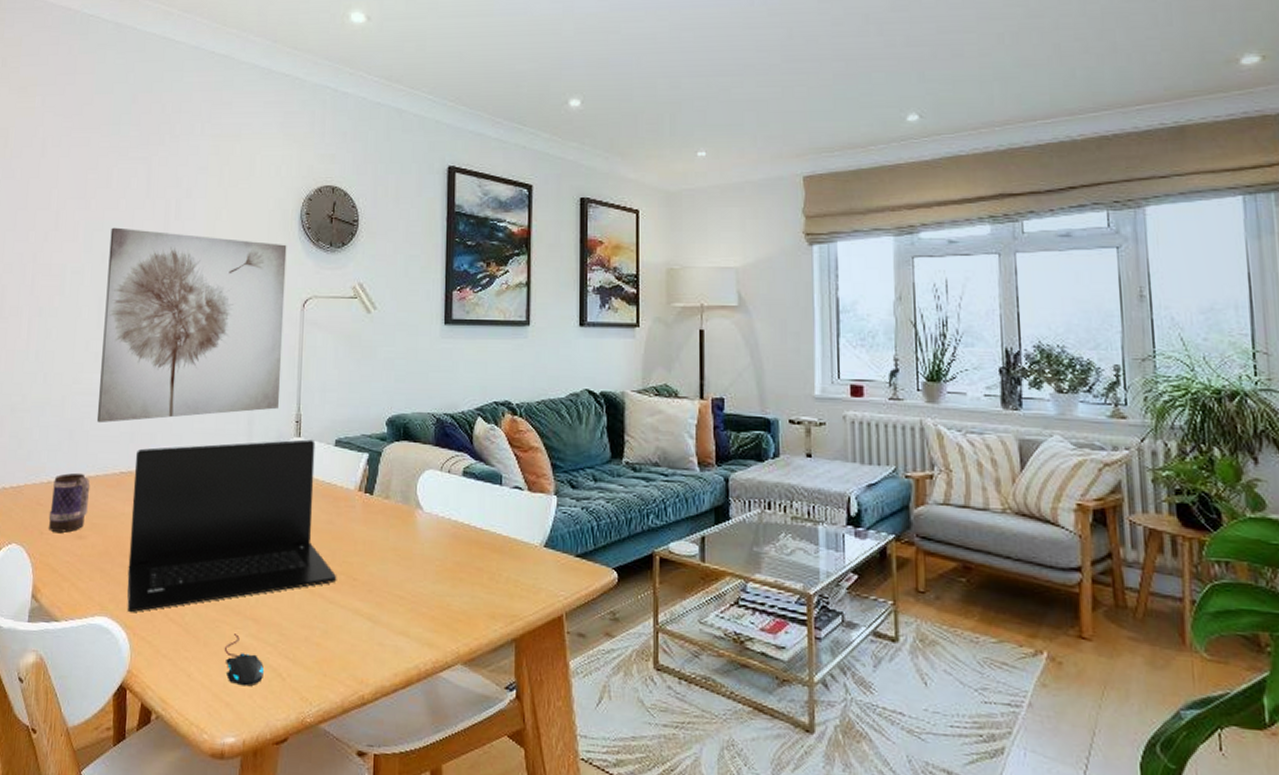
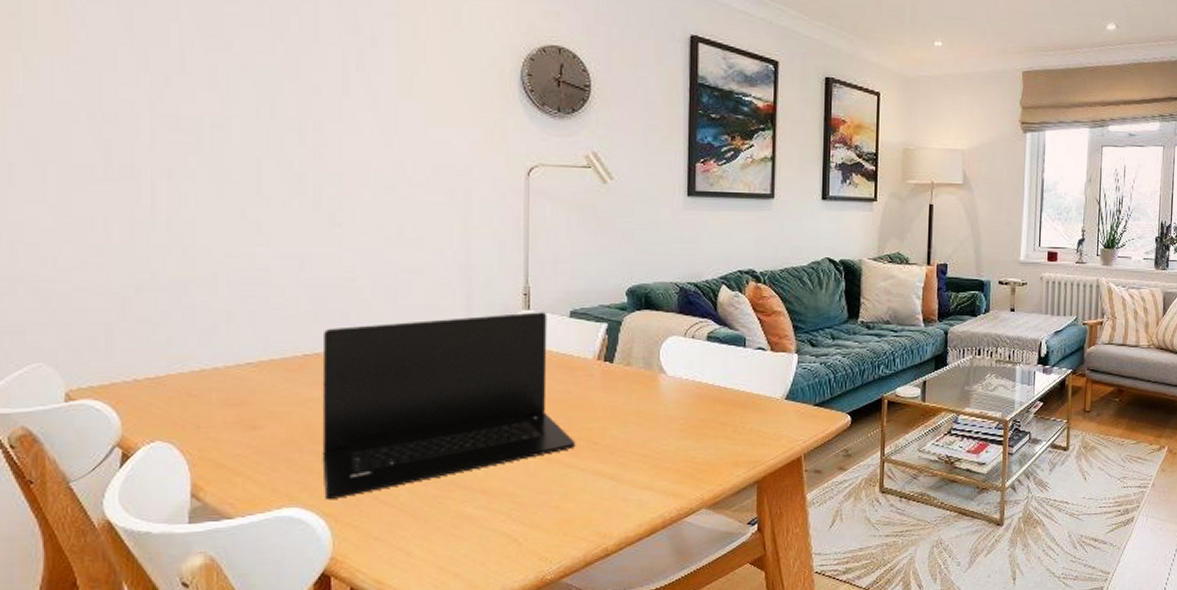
mug: present [48,472,91,533] -> none [206,358,263,424]
wall art: present [96,227,287,424] -> none [265,75,506,302]
mouse: present [225,634,264,686] -> none [450,507,496,556]

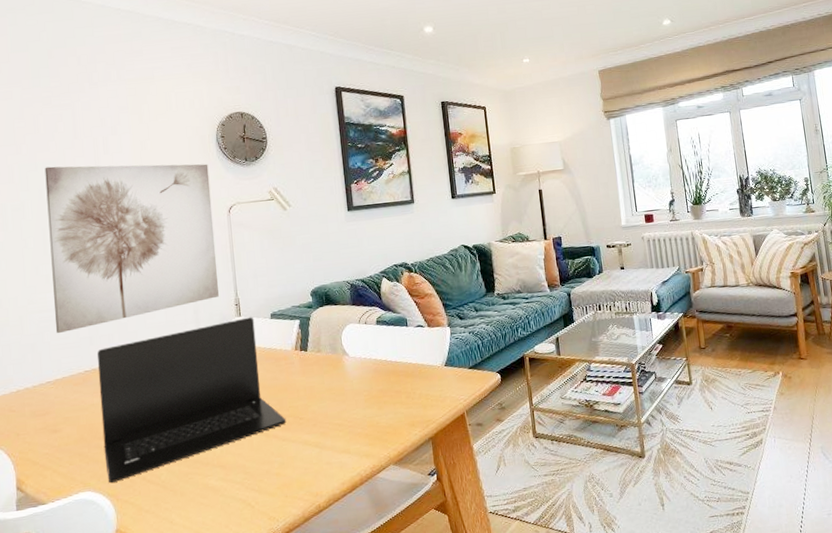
wall art: none [265,75,506,302] -> present [45,163,219,334]

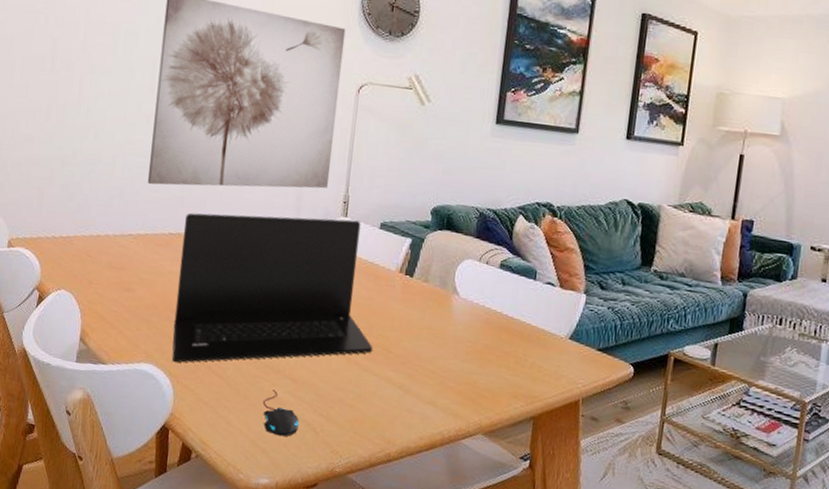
mouse: none [200,481,235,520] -> present [263,390,299,437]

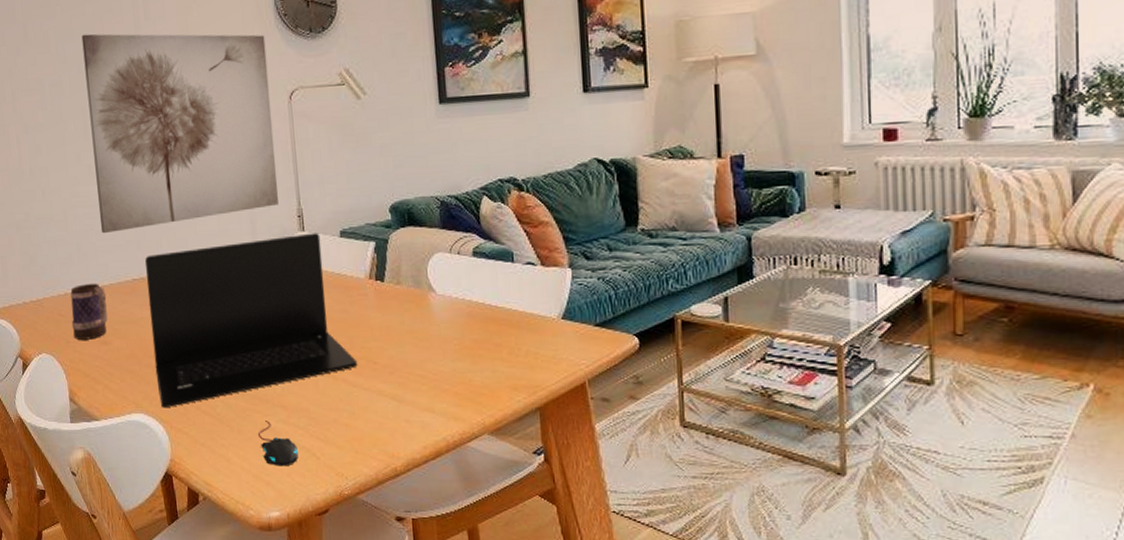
mug: none [97,229,140,285] -> present [70,283,108,340]

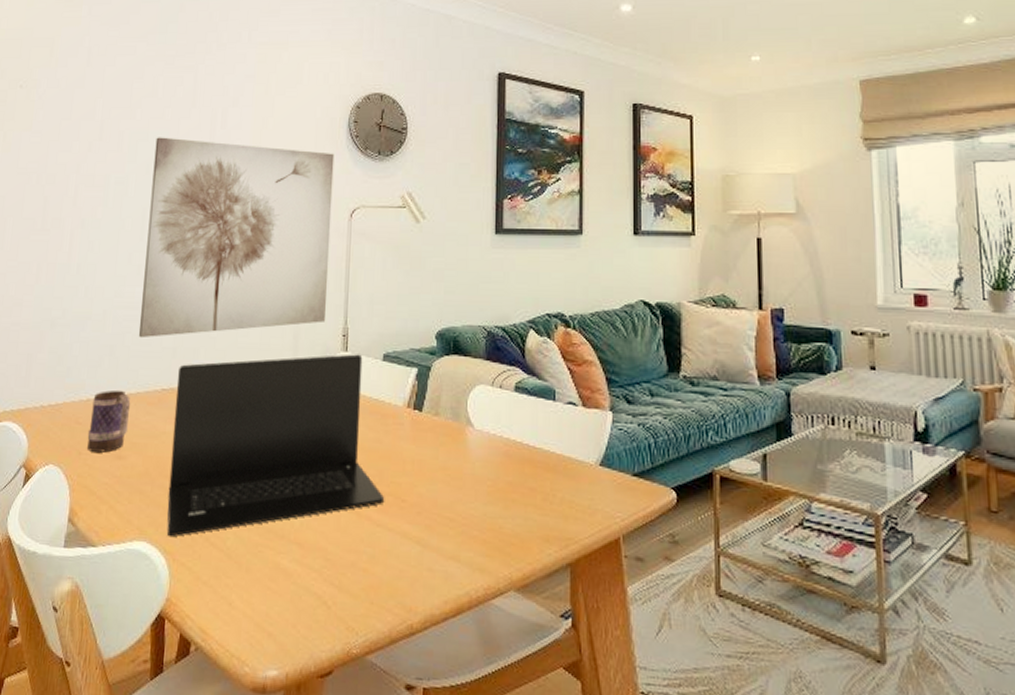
mouse: present [258,421,298,467] -> none [268,559,308,615]

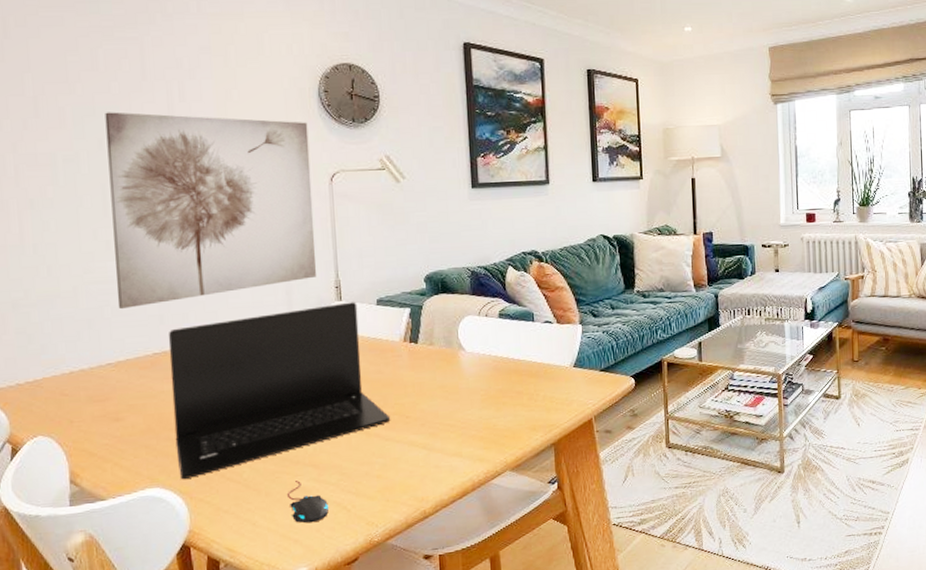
mug: present [87,389,131,453] -> none [76,359,122,419]
mouse: none [268,559,308,615] -> present [288,481,329,523]

